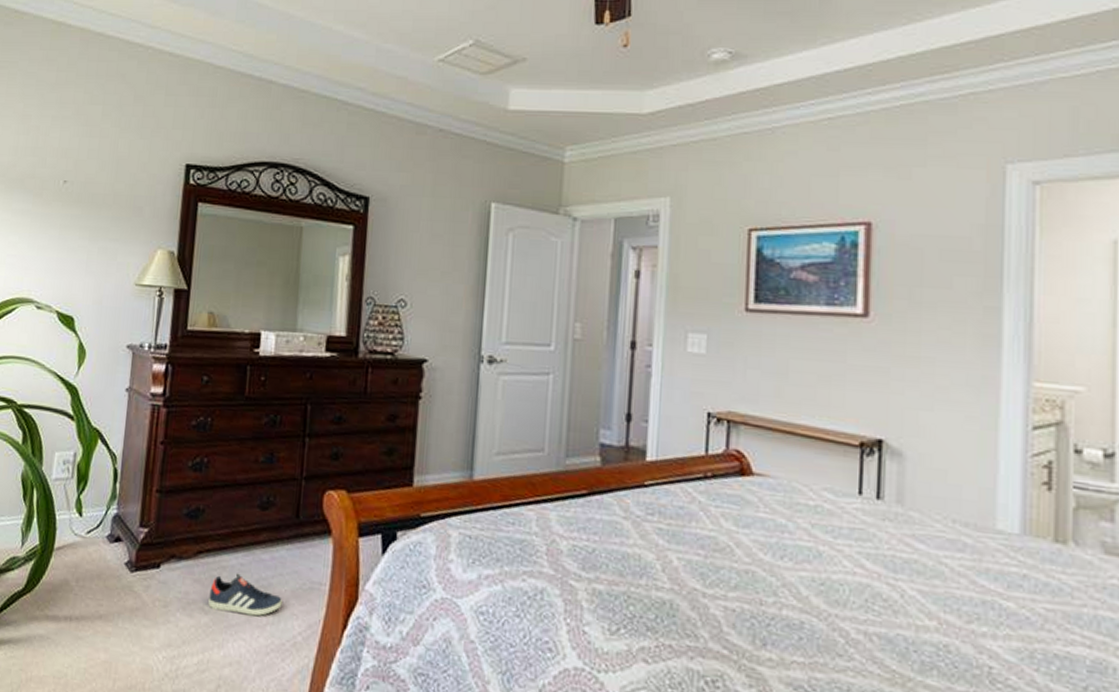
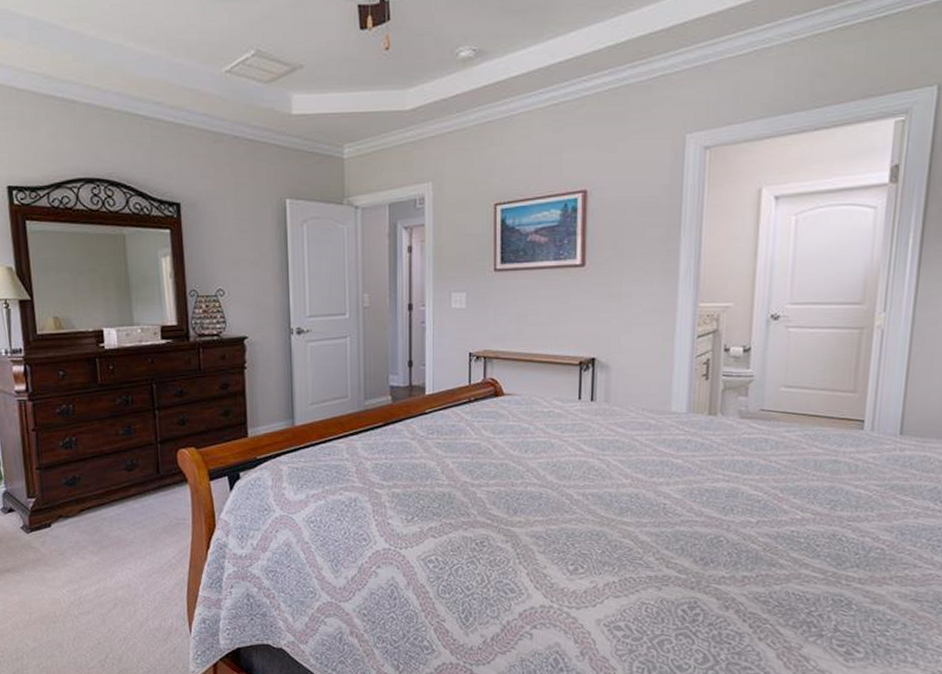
sneaker: present [208,573,282,617] -> none [95,521,156,551]

